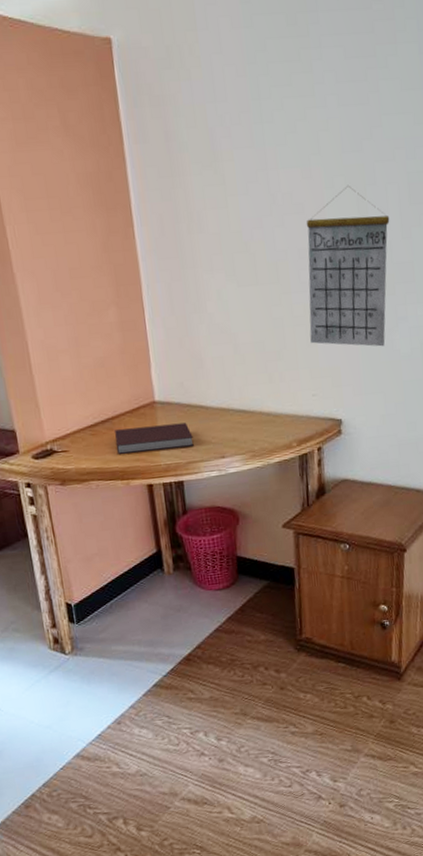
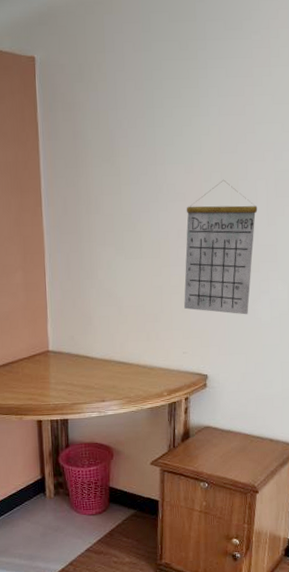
notebook: present [115,422,194,454] -> none [13,370,79,393]

